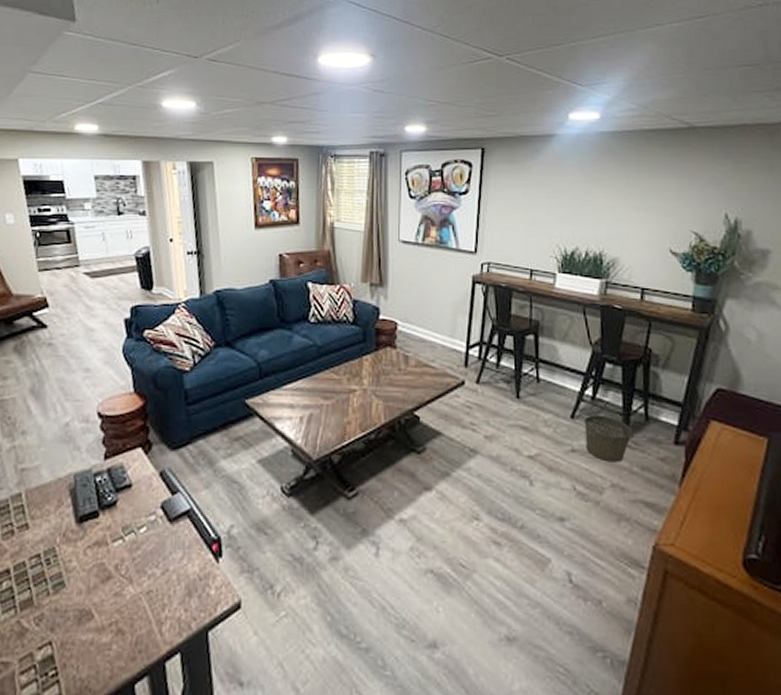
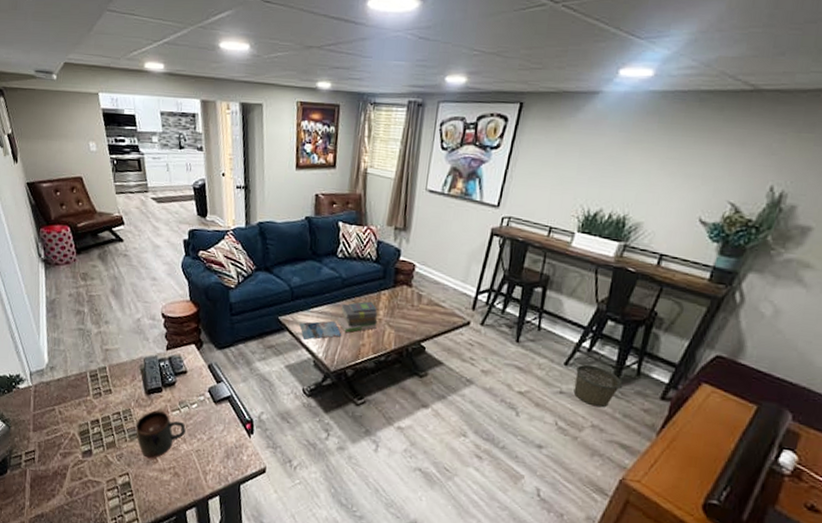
mug: none [61,543,132,615] -> present [135,410,186,459]
magazine: none [271,397,323,424] -> present [299,320,342,340]
books: none [316,369,362,411] -> present [337,301,378,333]

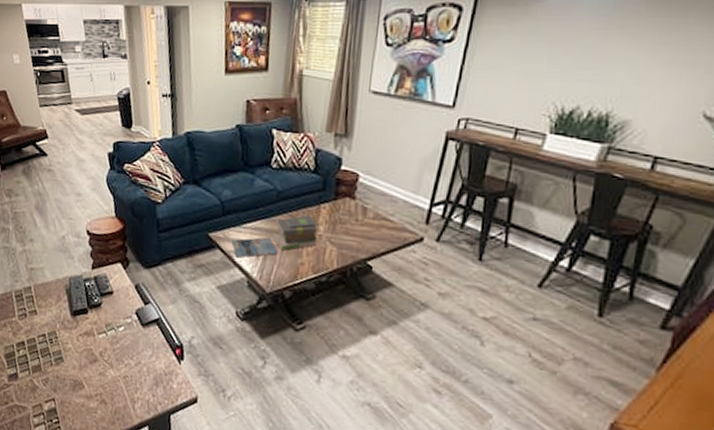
mug: present [135,410,186,459] -> none [61,332,113,384]
basket: present [573,364,622,408] -> none [550,286,611,338]

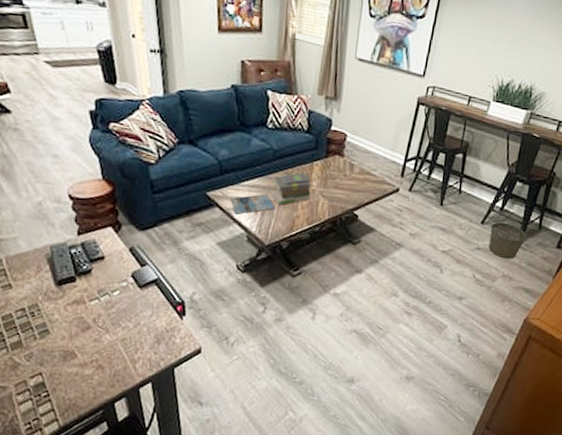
basket: none [550,286,611,338] -> present [488,222,527,259]

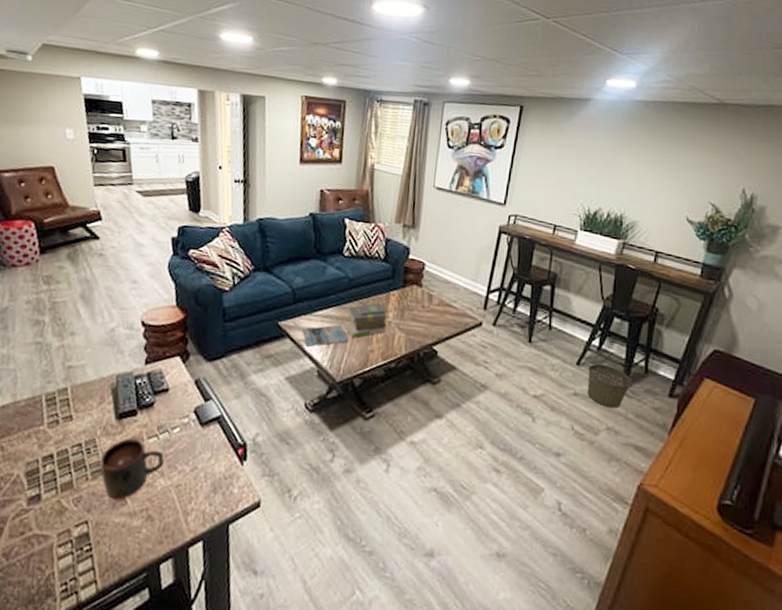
mug: none [46,301,108,354] -> present [100,438,165,500]

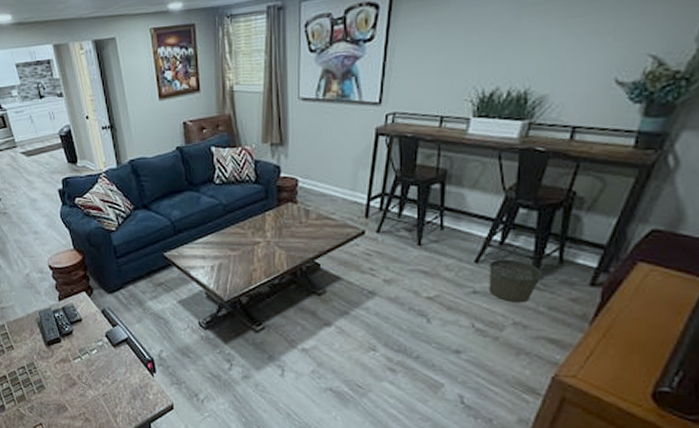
mug: present [100,438,165,500] -> none [41,360,90,407]
magazine: present [302,324,349,347] -> none [186,249,231,272]
books: present [343,303,387,338] -> none [224,224,266,260]

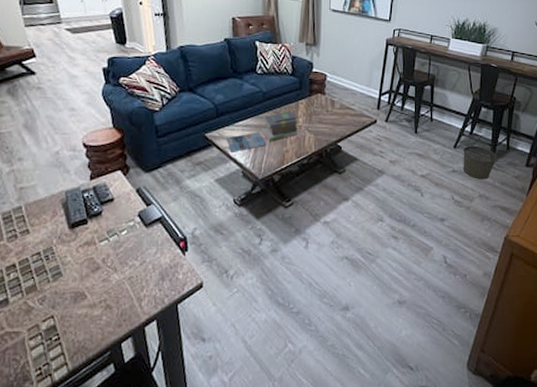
magazine: none [186,249,231,272] -> present [226,132,267,152]
books: none [224,224,266,260] -> present [261,111,298,142]

